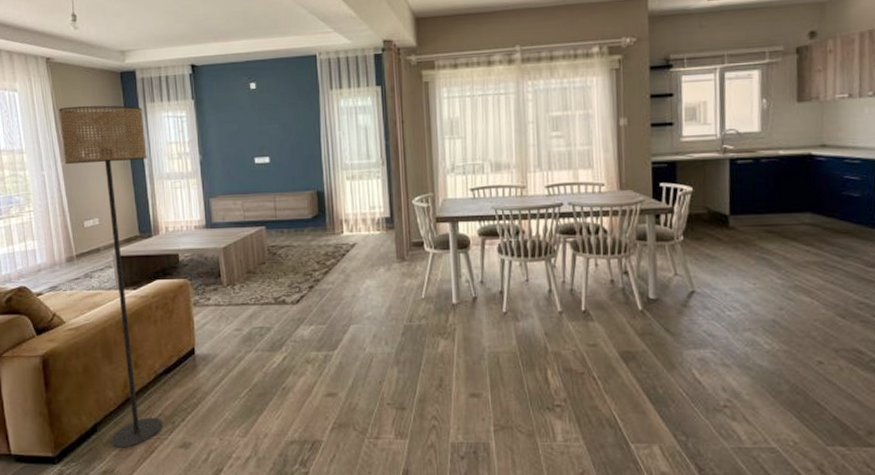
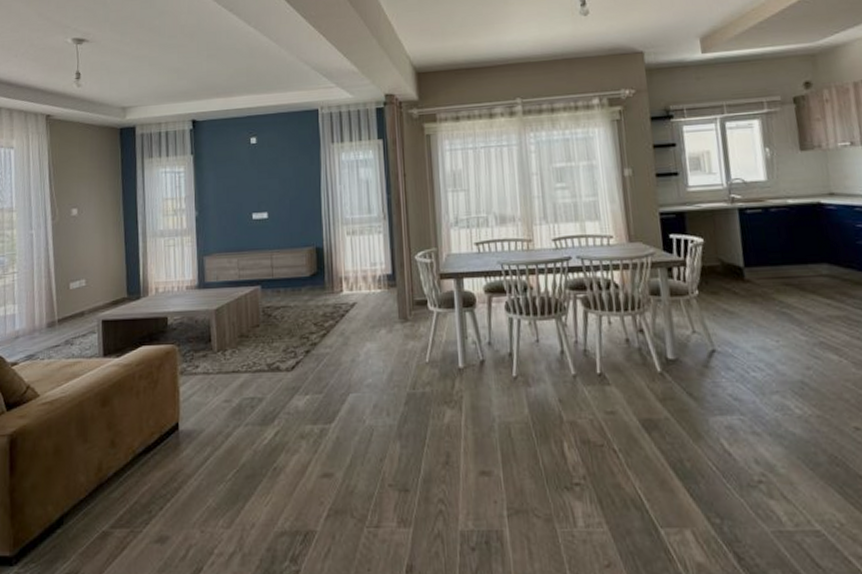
floor lamp: present [58,105,161,448] -> none [54,161,142,544]

